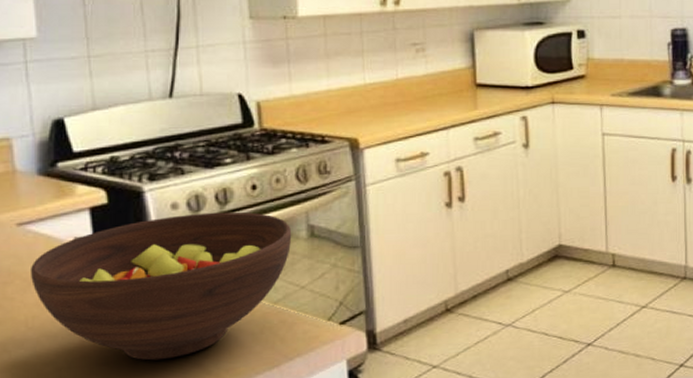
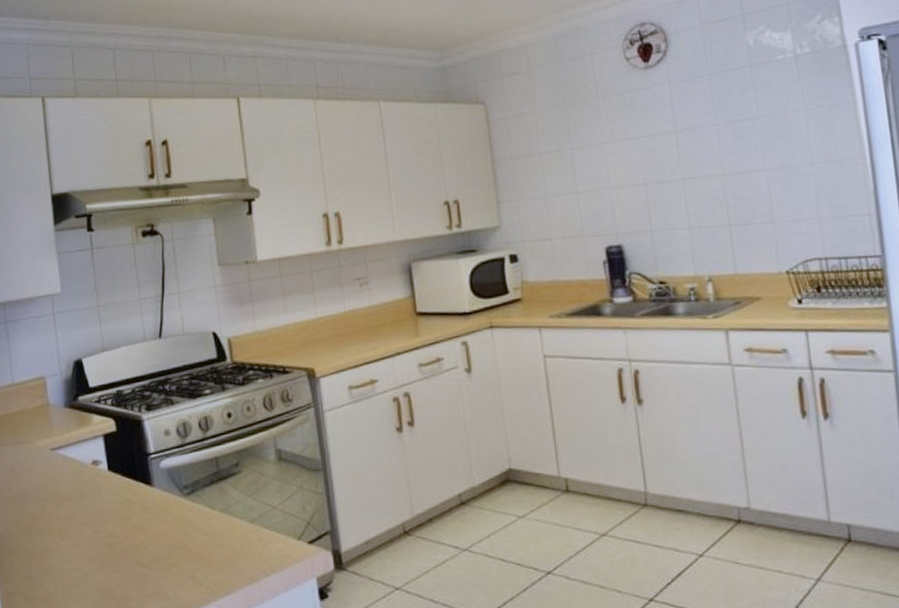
fruit bowl: present [29,211,292,361] -> none [61,437,263,571]

